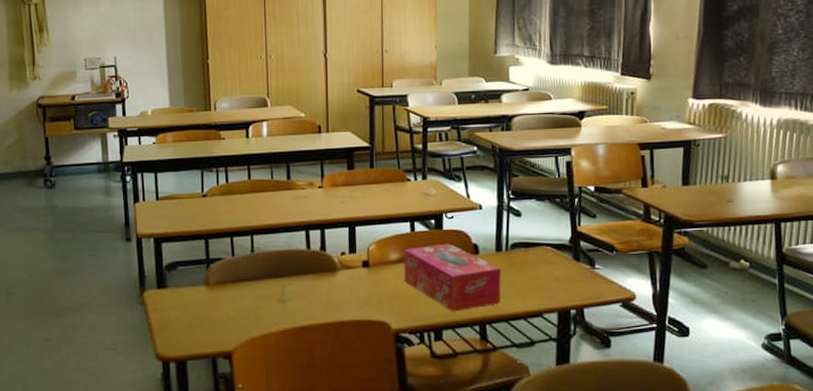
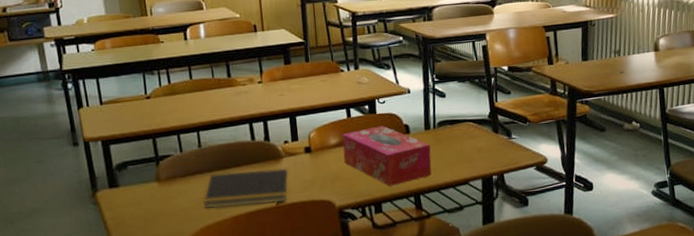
notepad: none [252,281,343,320] -> present [204,168,289,208]

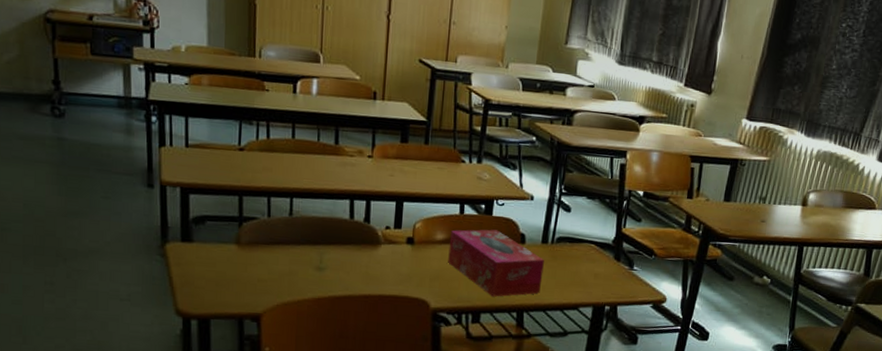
notepad: present [204,168,289,208] -> none [285,248,385,293]

